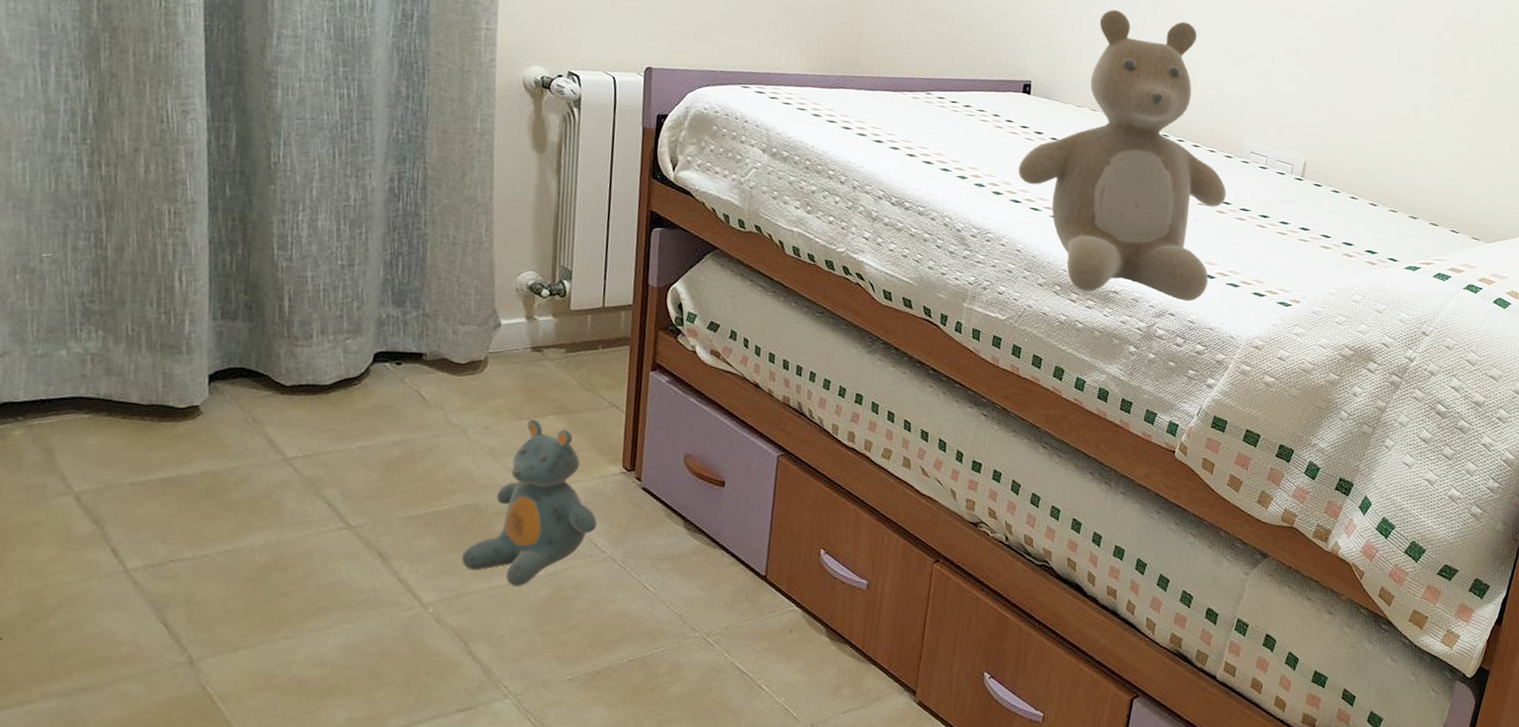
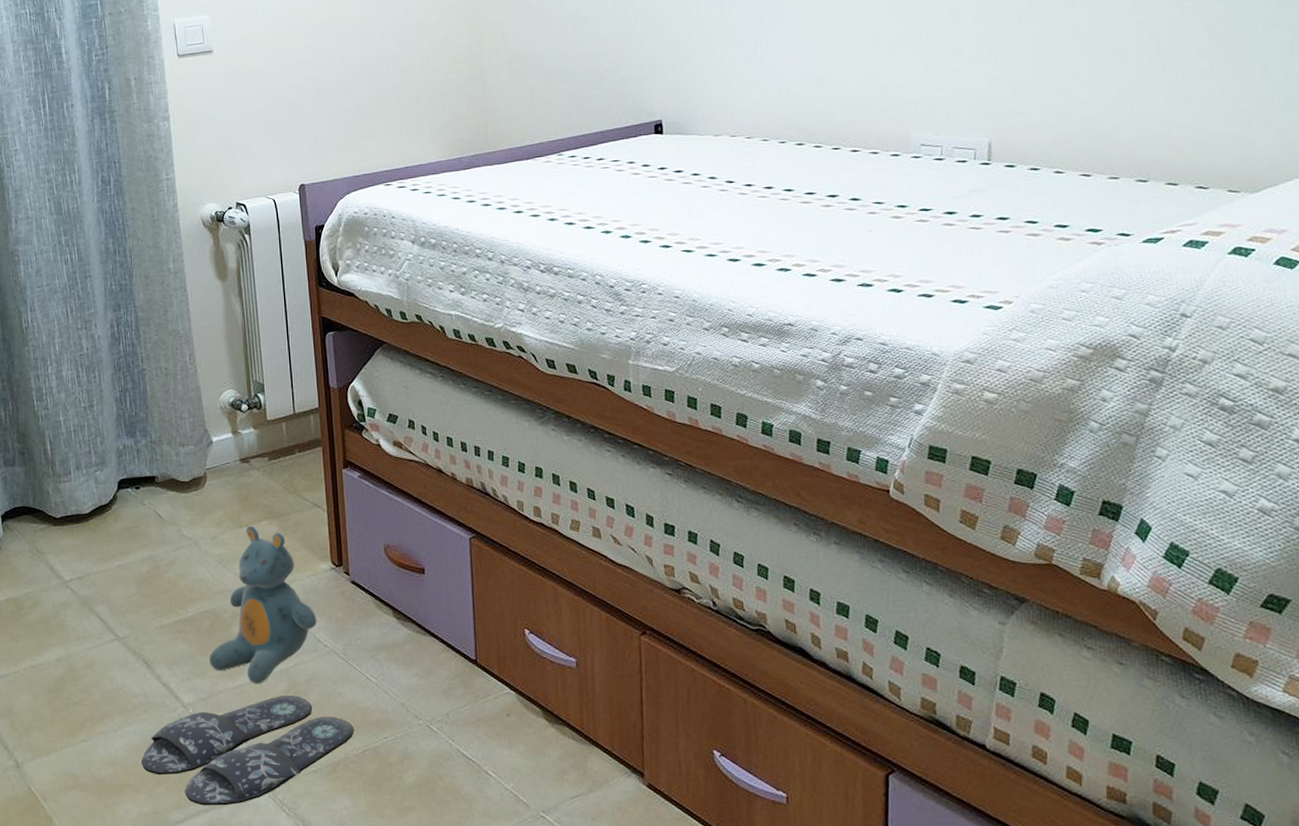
slippers: none [359,600,623,713] -> present [141,696,354,806]
teddy bear: present [1018,9,1227,302] -> none [663,21,900,329]

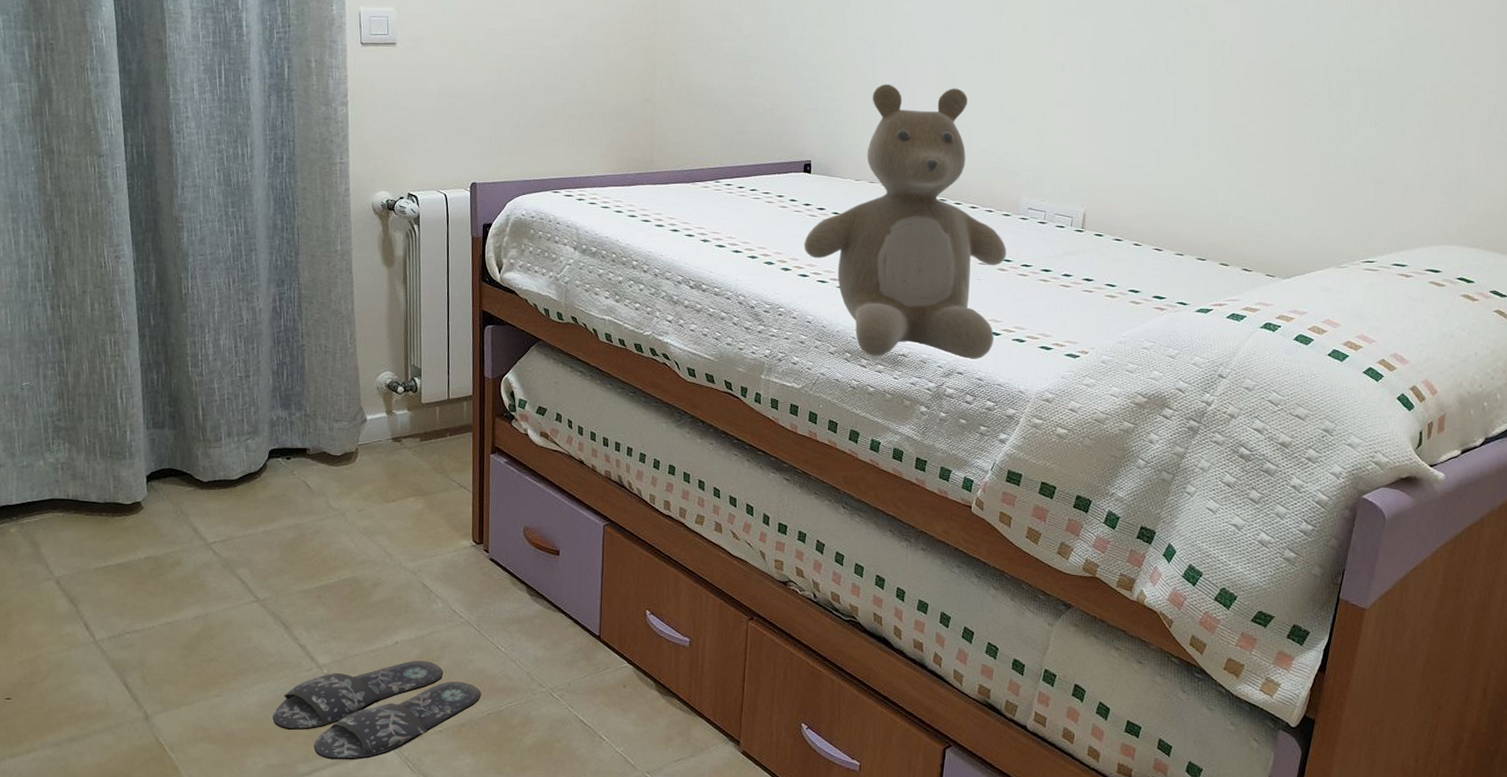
stuffed animal: present [209,525,317,683] -> none [347,501,455,649]
teddy bear: none [663,21,900,329] -> present [804,83,1007,359]

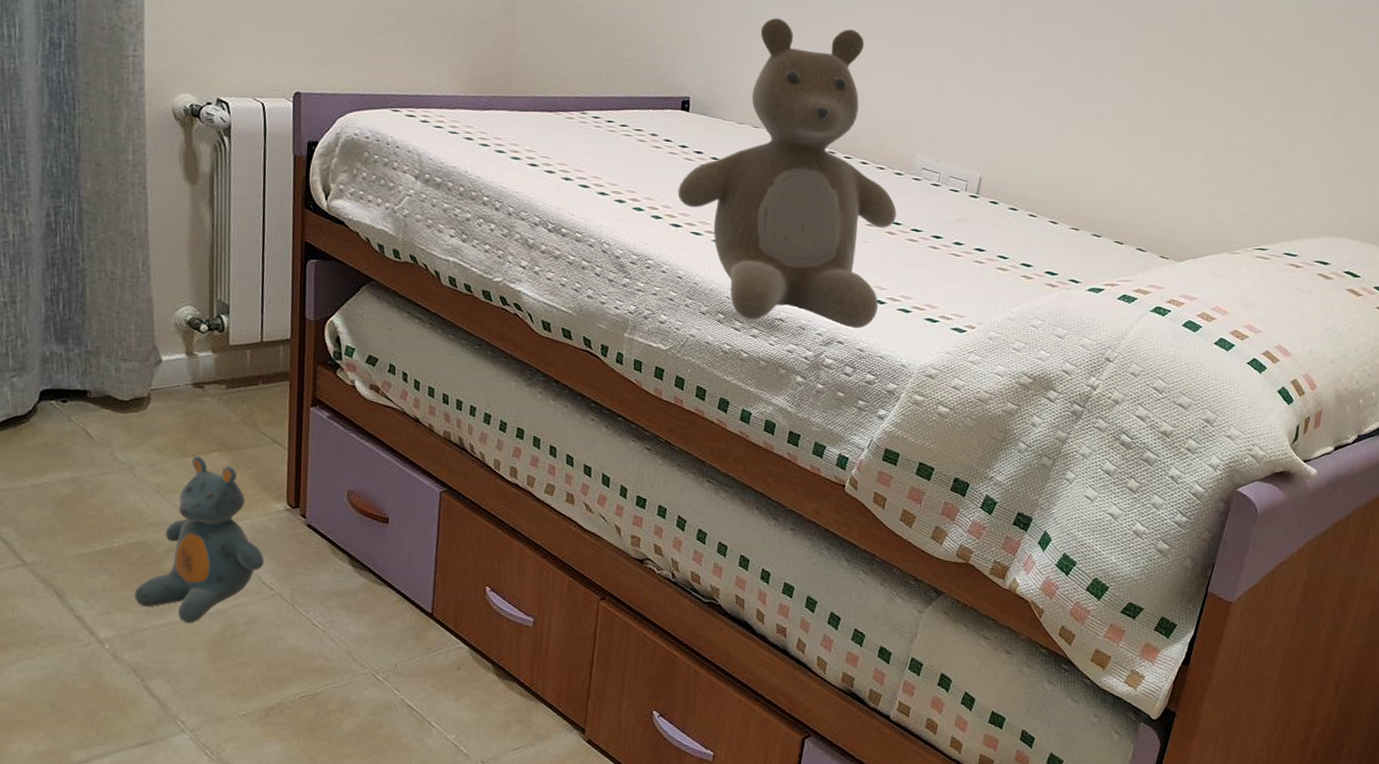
slippers: present [273,661,481,760] -> none [42,637,294,747]
stuffed animal: none [347,501,455,649] -> present [135,456,265,623]

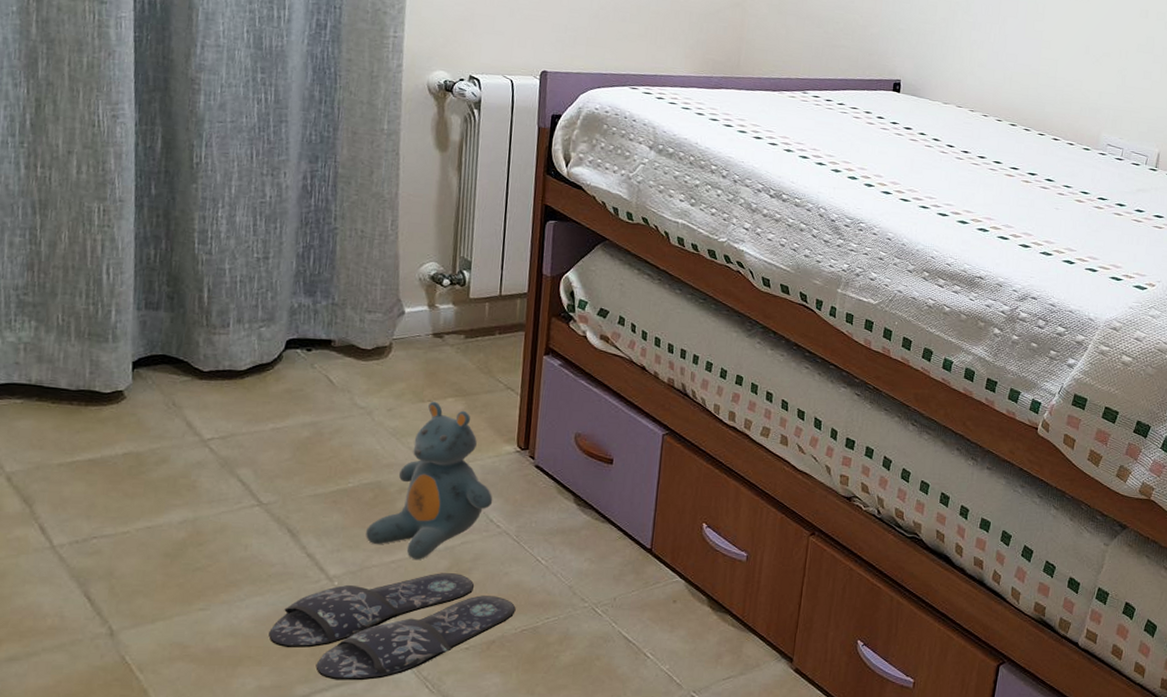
slippers: none [42,637,294,747] -> present [269,573,516,681]
teddy bear: present [677,17,897,329] -> none [888,12,1085,286]

